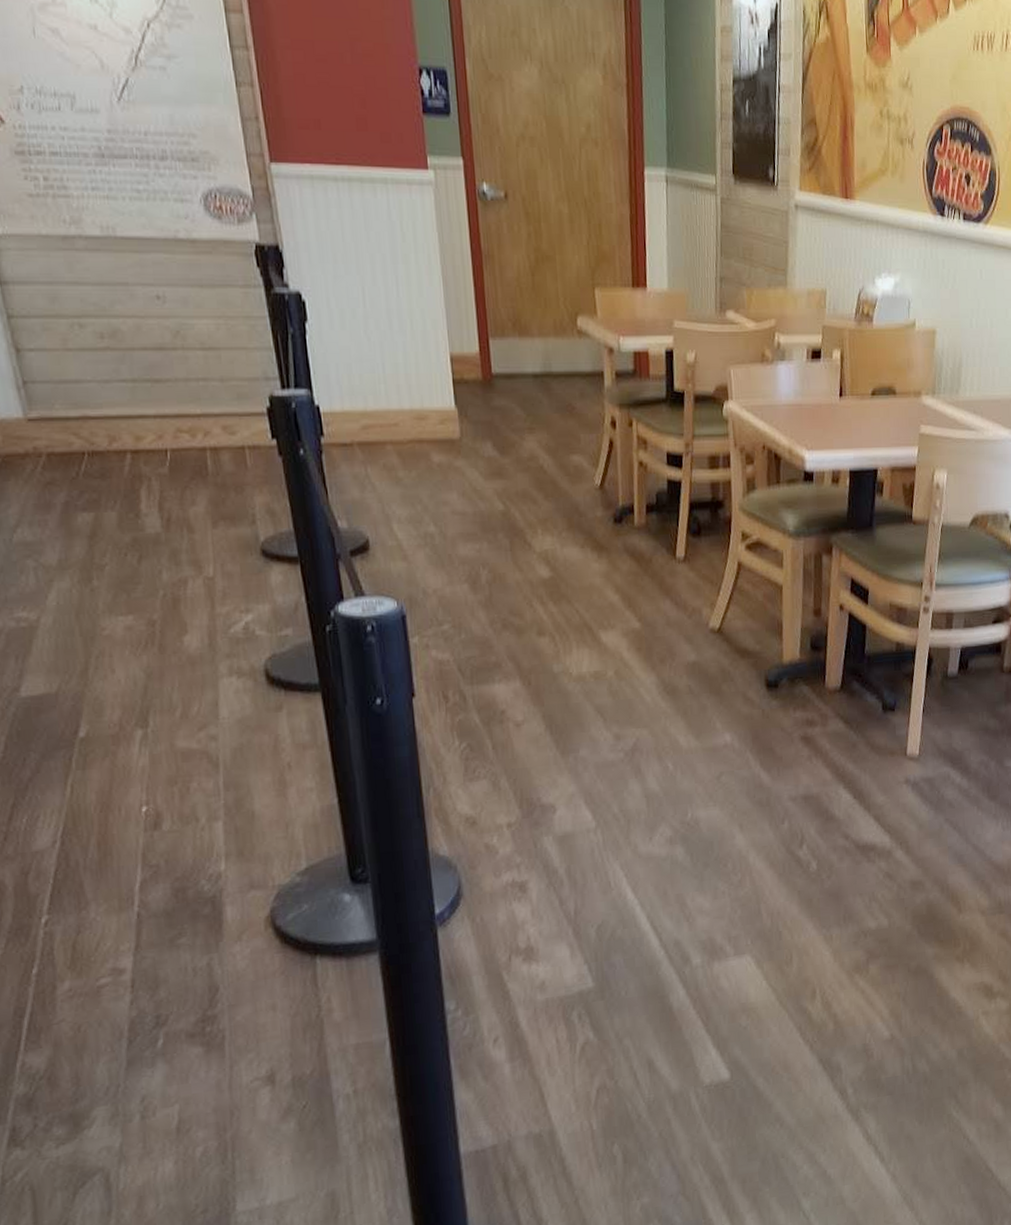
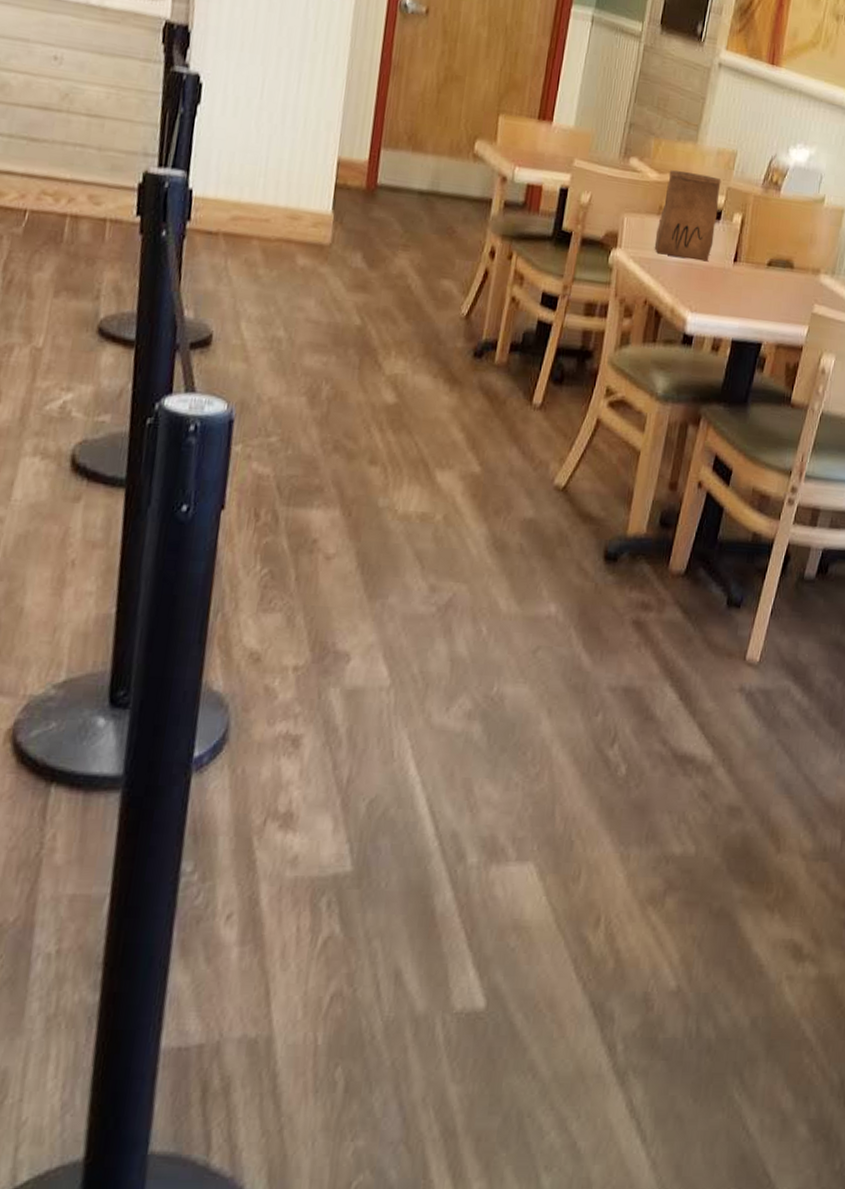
paper bag: none [763,317,818,401] -> present [655,170,721,262]

